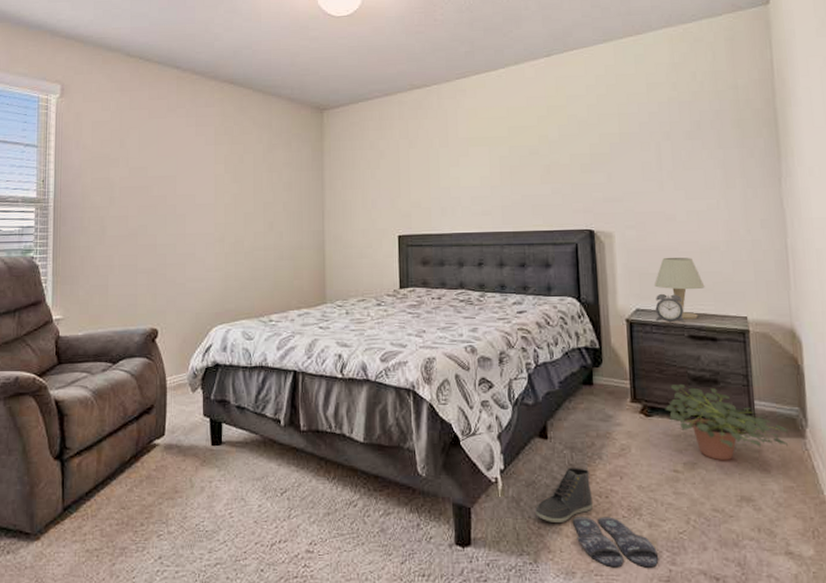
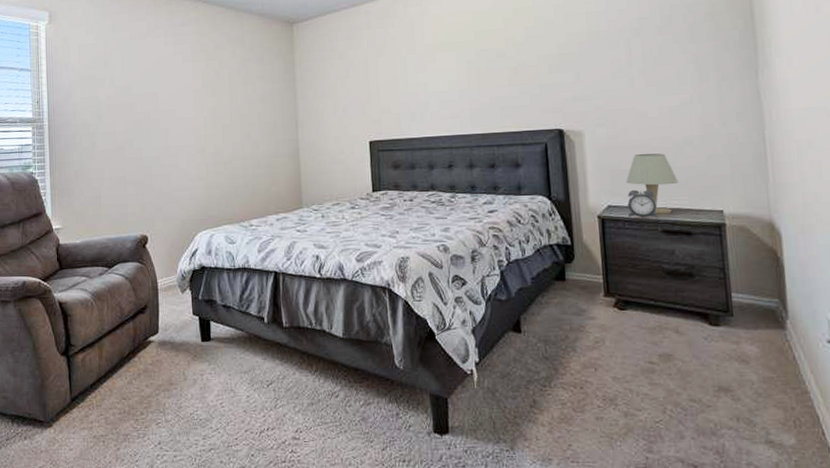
sneaker: present [535,468,593,524] -> none [511,360,568,413]
slippers: present [573,517,659,568] -> none [548,406,635,455]
potted plant: present [665,383,789,461] -> none [639,277,768,353]

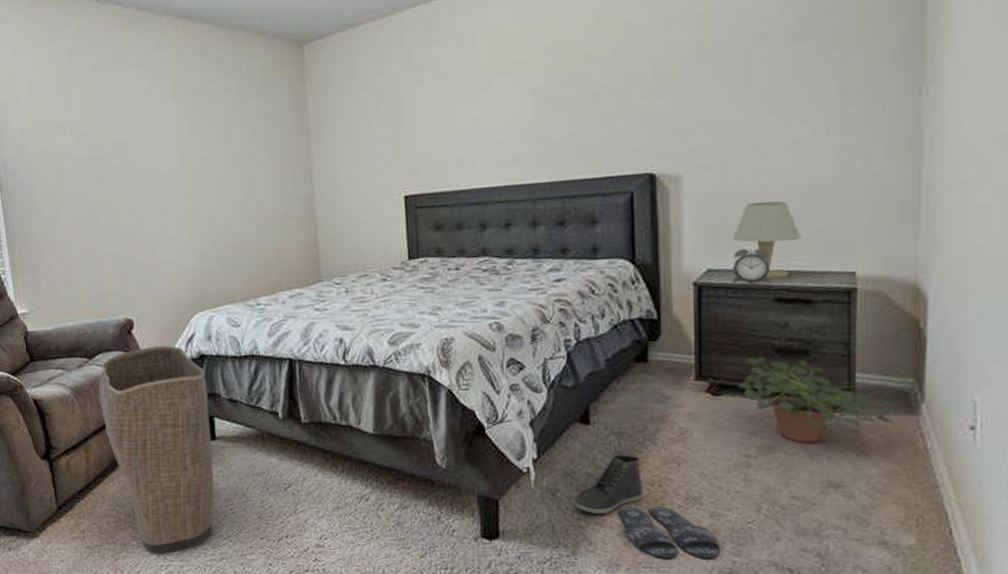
laundry basket: none [114,258,208,445] -> present [98,346,214,555]
sneaker: none [511,360,568,413] -> present [574,455,643,515]
slippers: none [548,406,635,455] -> present [619,506,721,560]
potted plant: none [639,277,768,353] -> present [738,356,897,444]

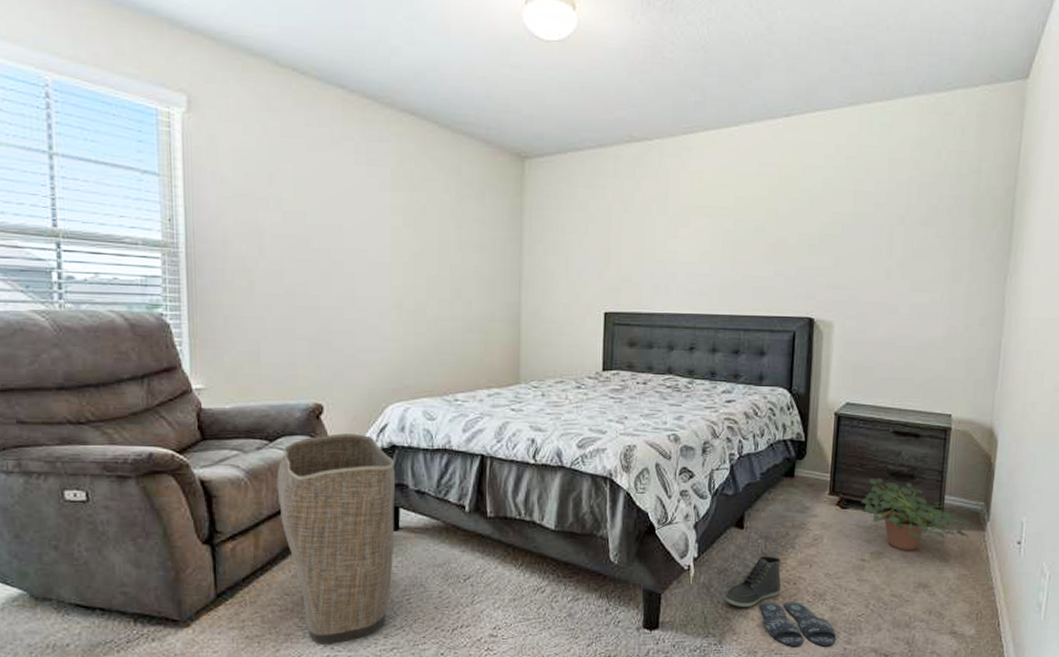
table lamp: present [732,201,801,280] -> none [866,351,916,416]
alarm clock: present [732,248,771,285] -> none [864,387,893,419]

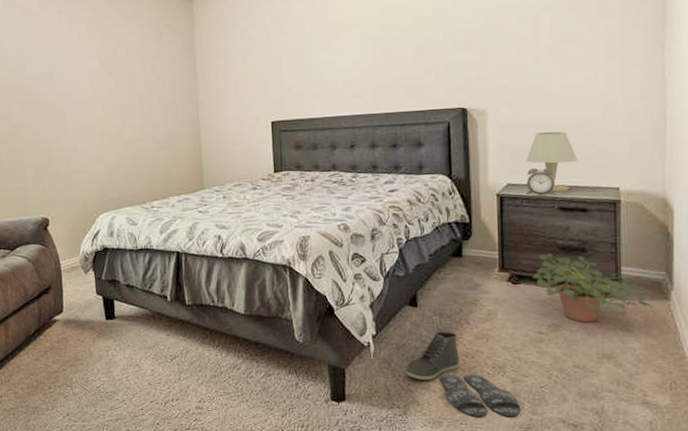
laundry basket: present [277,433,395,646] -> none [18,240,113,417]
alarm clock: none [864,387,893,419] -> present [526,167,556,196]
table lamp: none [866,351,916,416] -> present [526,131,578,193]

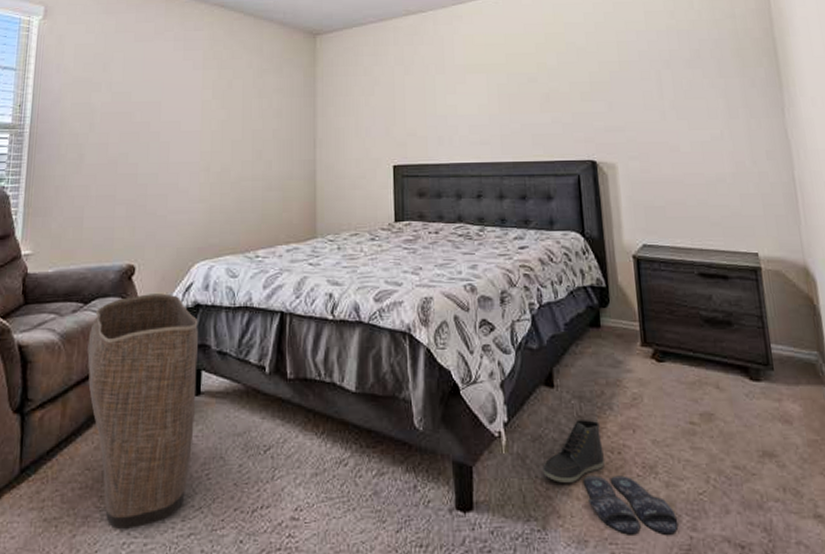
laundry basket: none [18,240,113,417] -> present [87,294,198,530]
table lamp: present [526,131,578,193] -> none [660,189,713,256]
alarm clock: present [526,167,556,196] -> none [662,228,695,261]
potted plant: present [532,253,653,323] -> none [677,325,810,412]

